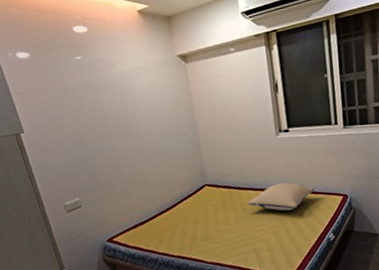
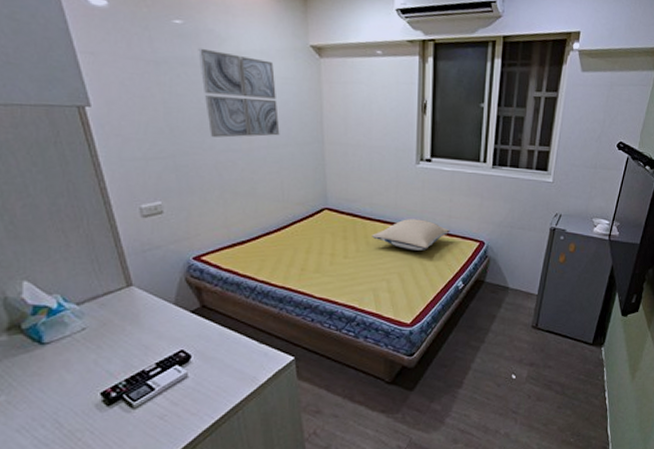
wall art: none [95,73,162,141] -> present [198,48,280,138]

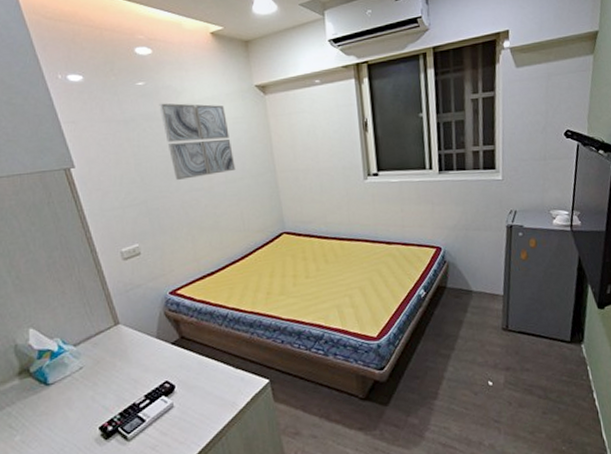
pillow: present [372,219,450,251] -> none [330,232,405,264]

